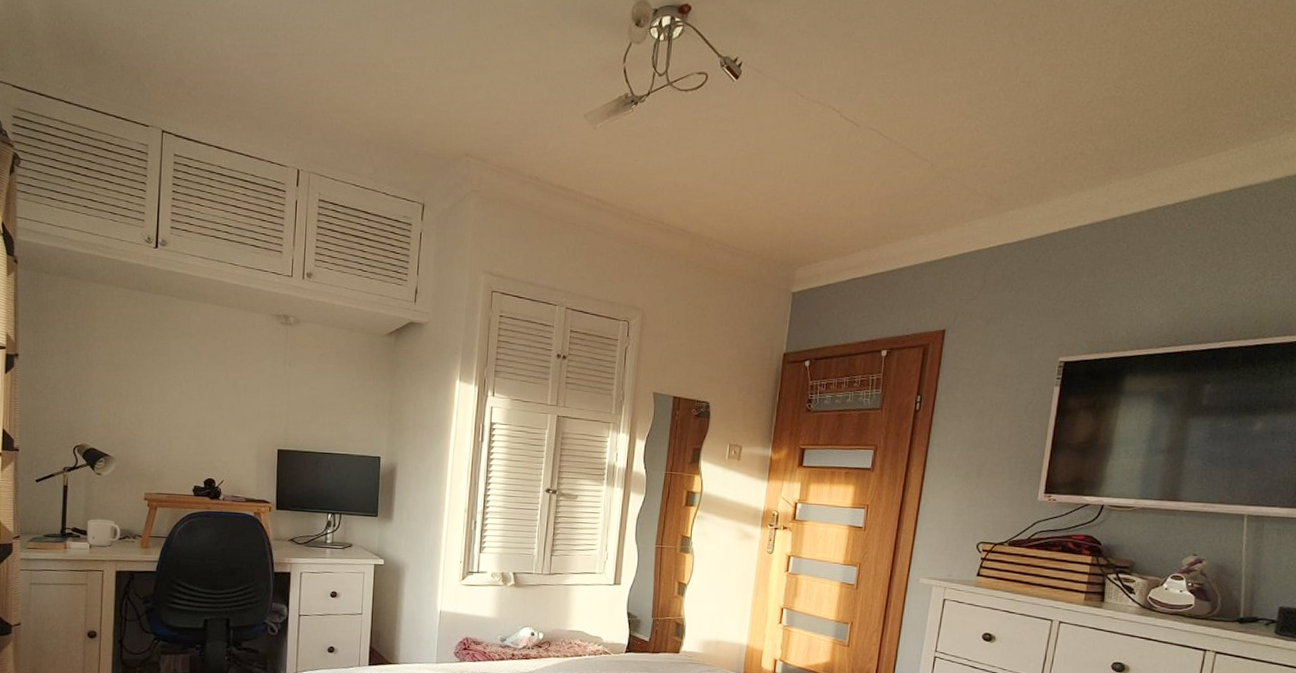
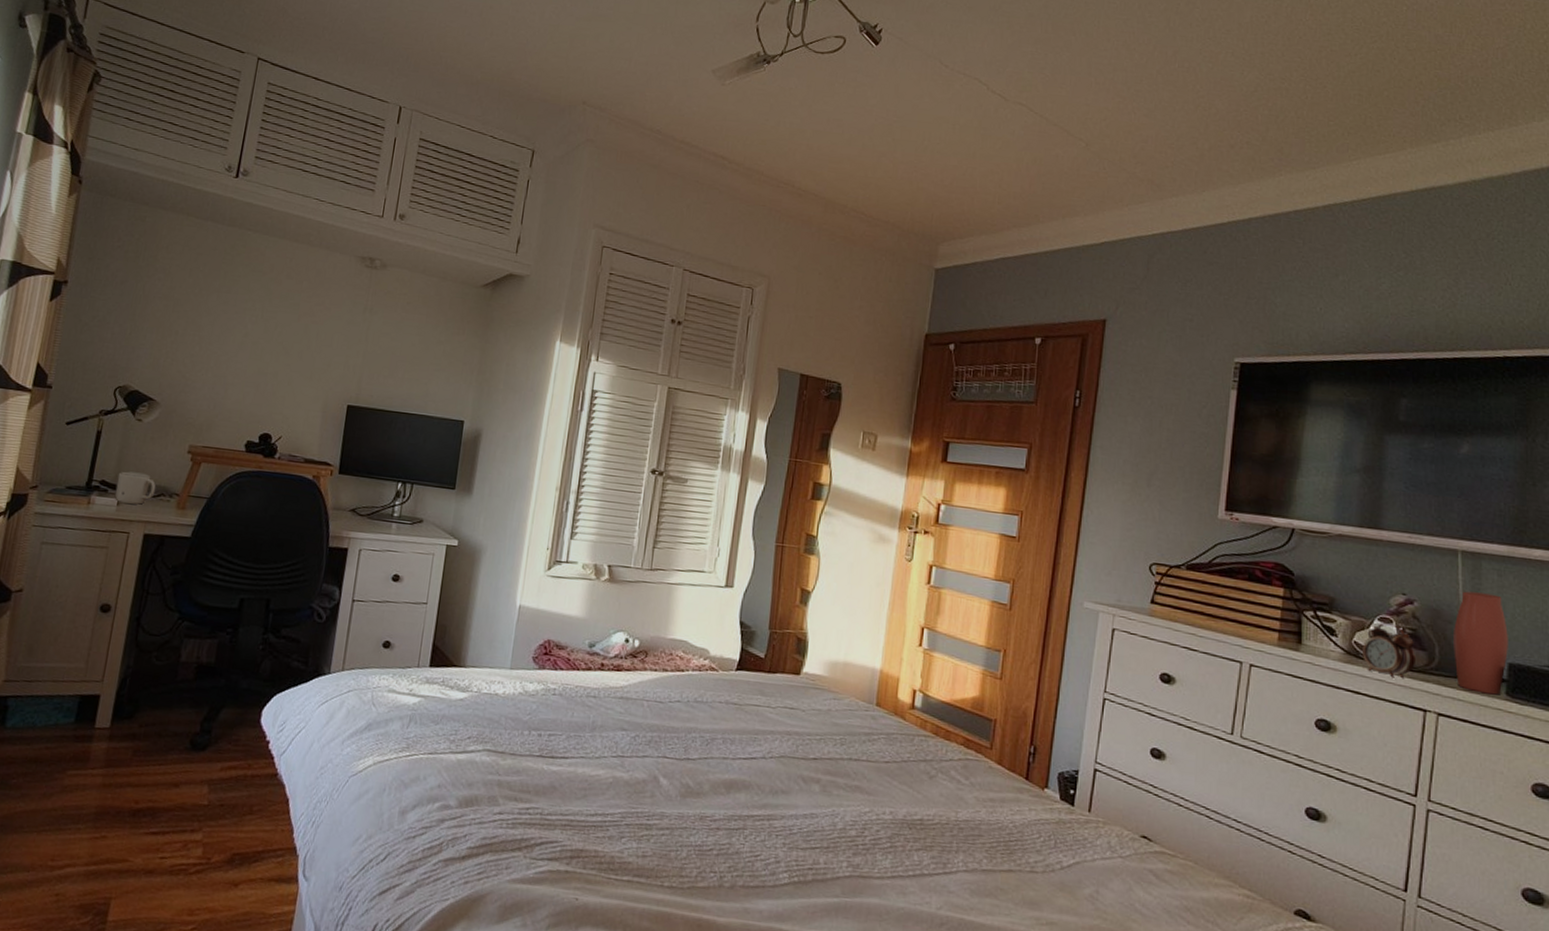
alarm clock: none [1154,580,1201,626] -> present [1361,623,1415,679]
vase: none [1233,549,1282,634] -> present [1454,591,1508,695]

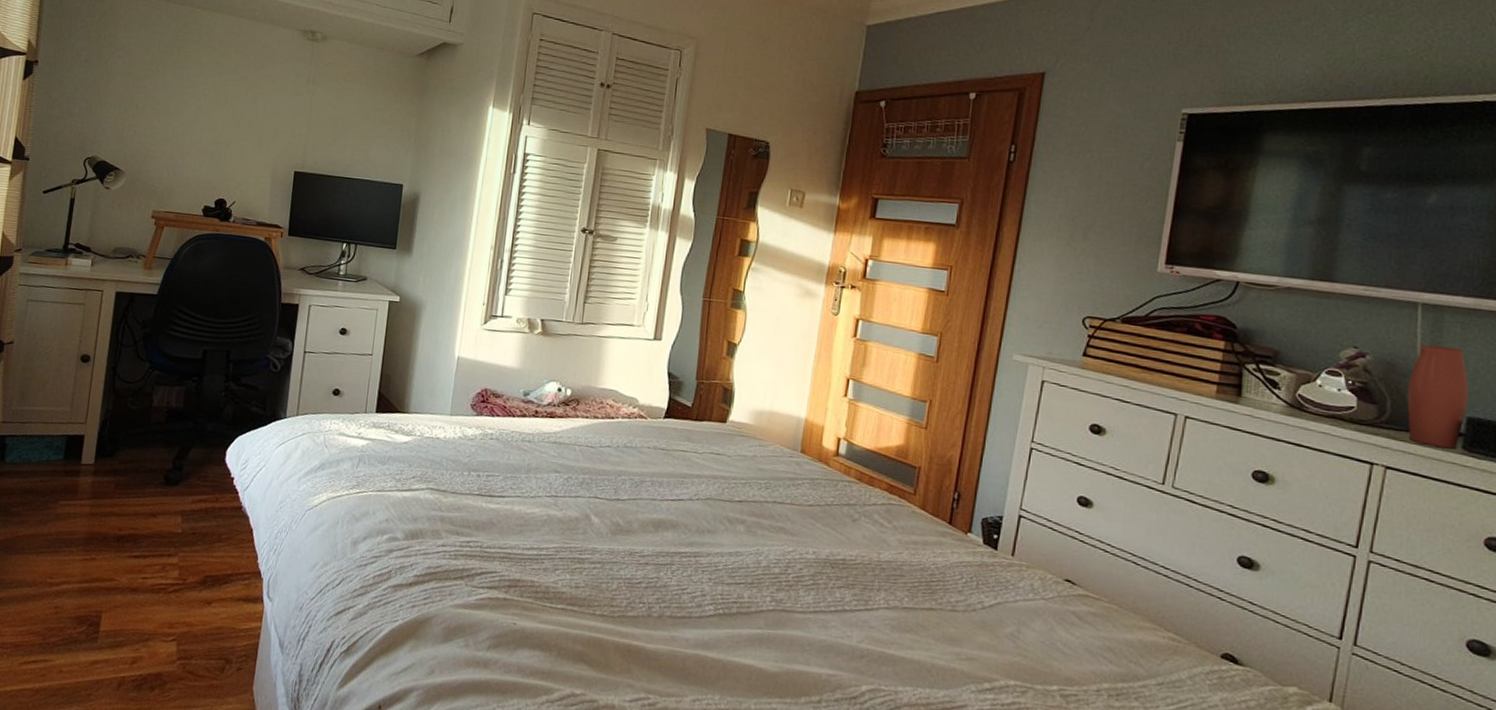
mug: present [115,471,157,505] -> none [89,235,125,266]
alarm clock: present [1361,623,1415,679] -> none [1305,376,1365,432]

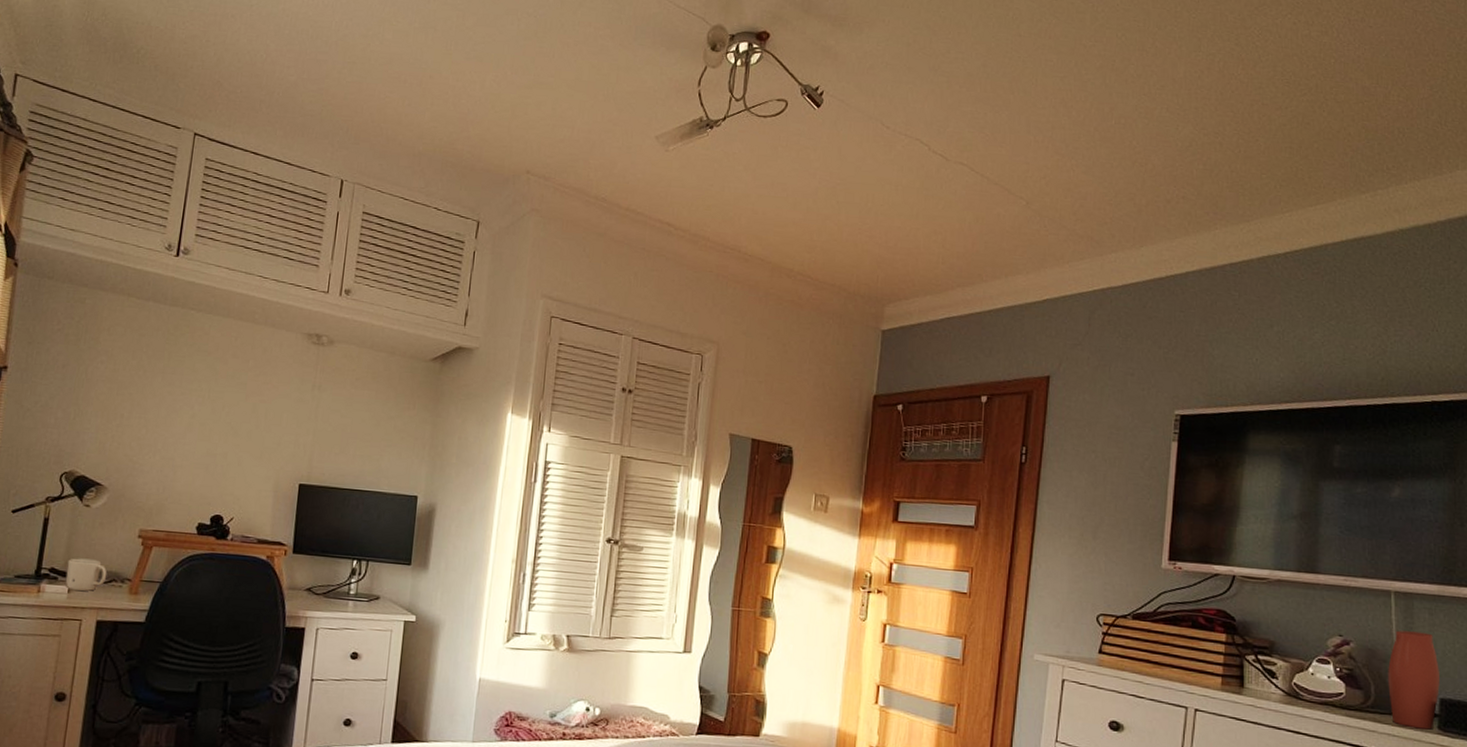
mug: none [89,235,125,266] -> present [65,558,108,592]

